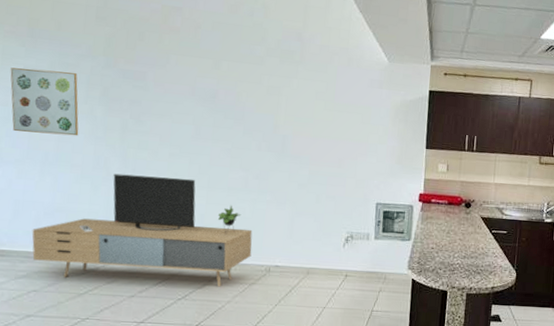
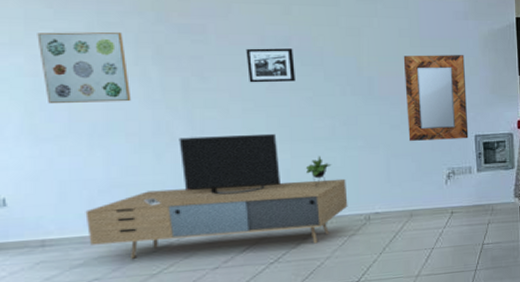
picture frame: none [177,97,219,133] -> present [246,48,295,83]
home mirror: none [313,118,375,206] -> present [403,55,469,141]

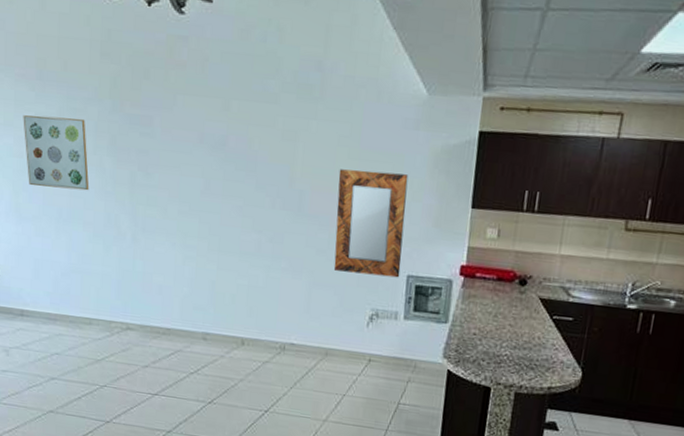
media console: present [85,133,348,259] -> none [51,232,266,363]
picture frame: present [246,48,295,83] -> none [185,145,229,187]

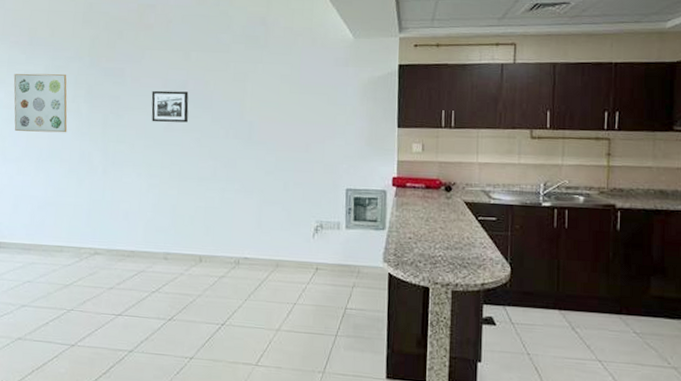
picture frame: none [185,145,229,187] -> present [151,90,189,123]
home mirror: present [333,169,409,278] -> none [281,101,342,192]

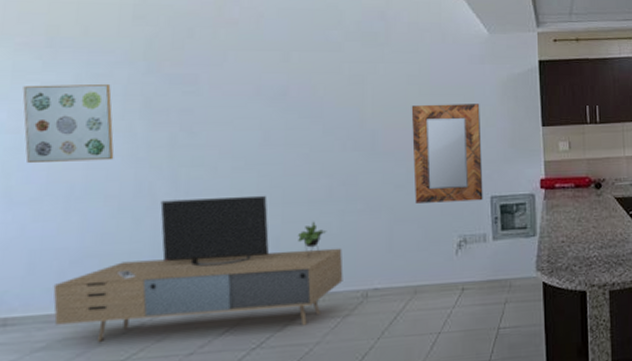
media console: none [27,167,222,280] -> present [53,195,343,342]
picture frame: present [151,90,189,123] -> none [239,99,292,138]
home mirror: none [281,101,342,192] -> present [411,104,483,203]

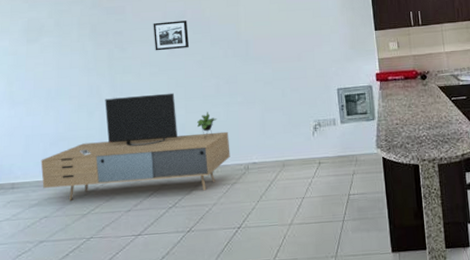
wall art: present [22,83,114,164] -> none [17,16,74,76]
picture frame: none [239,99,292,138] -> present [153,20,189,51]
home mirror: present [411,104,483,203] -> none [273,15,332,96]

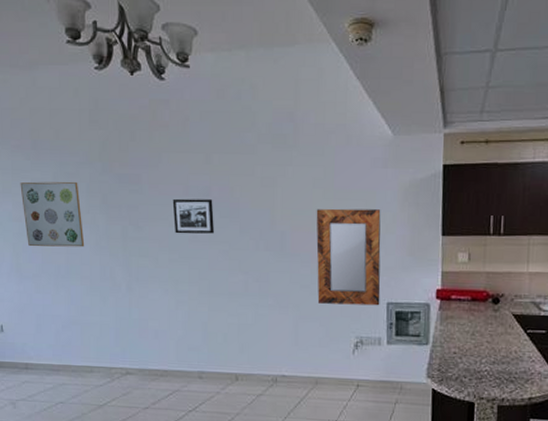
wall art: none [17,16,74,76] -> present [20,181,85,247]
media console: present [40,93,230,201] -> none [53,283,257,399]
home mirror: none [273,15,332,96] -> present [316,208,381,306]

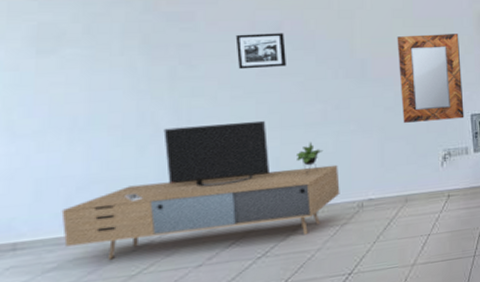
wall art: present [20,181,85,247] -> none [19,22,116,99]
media console: none [53,283,257,399] -> present [61,120,340,260]

